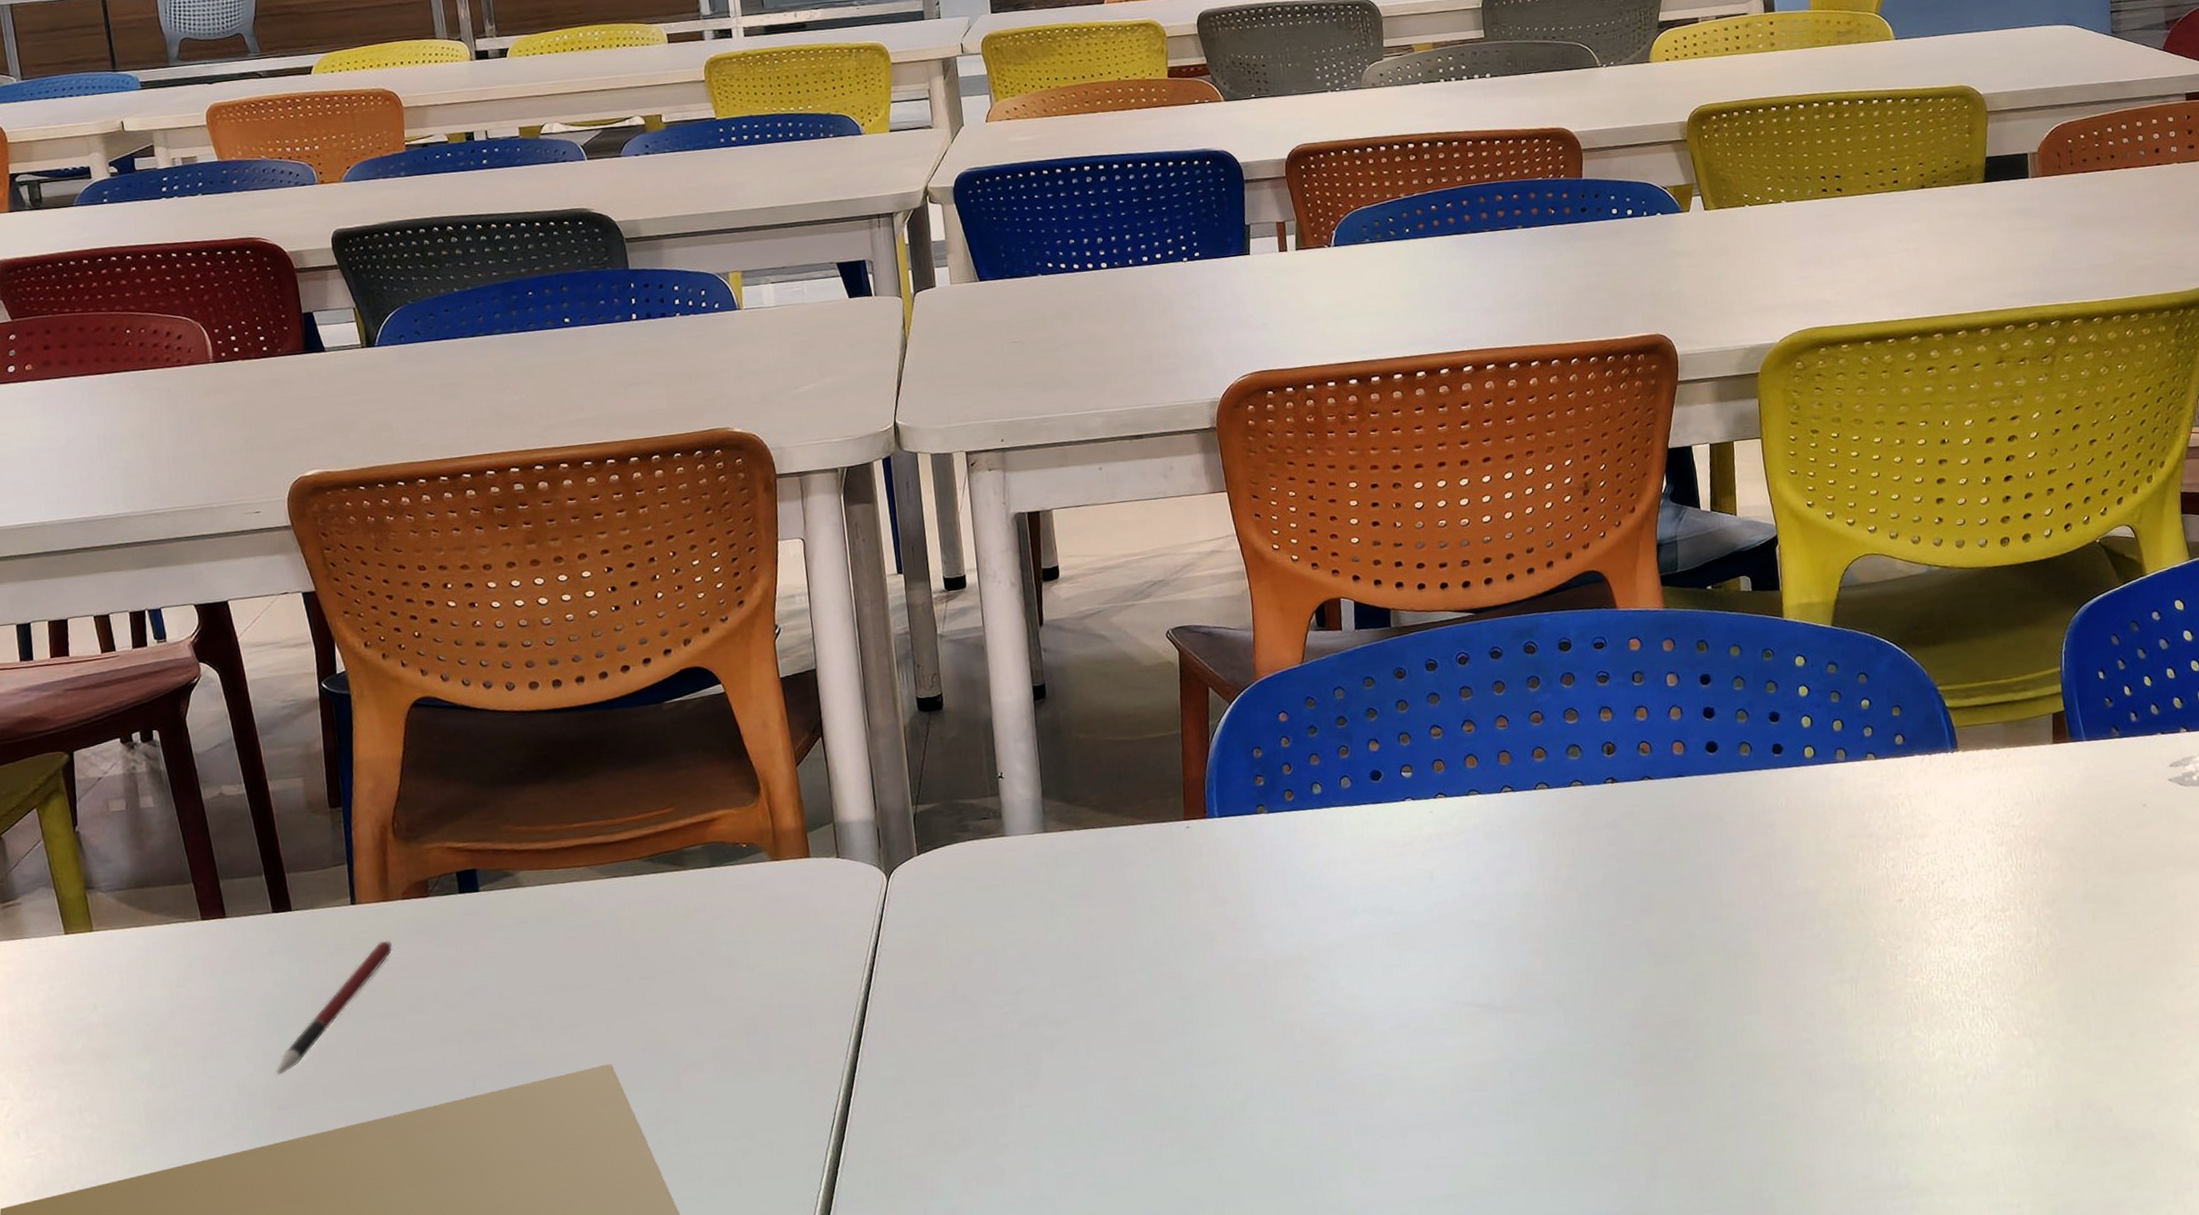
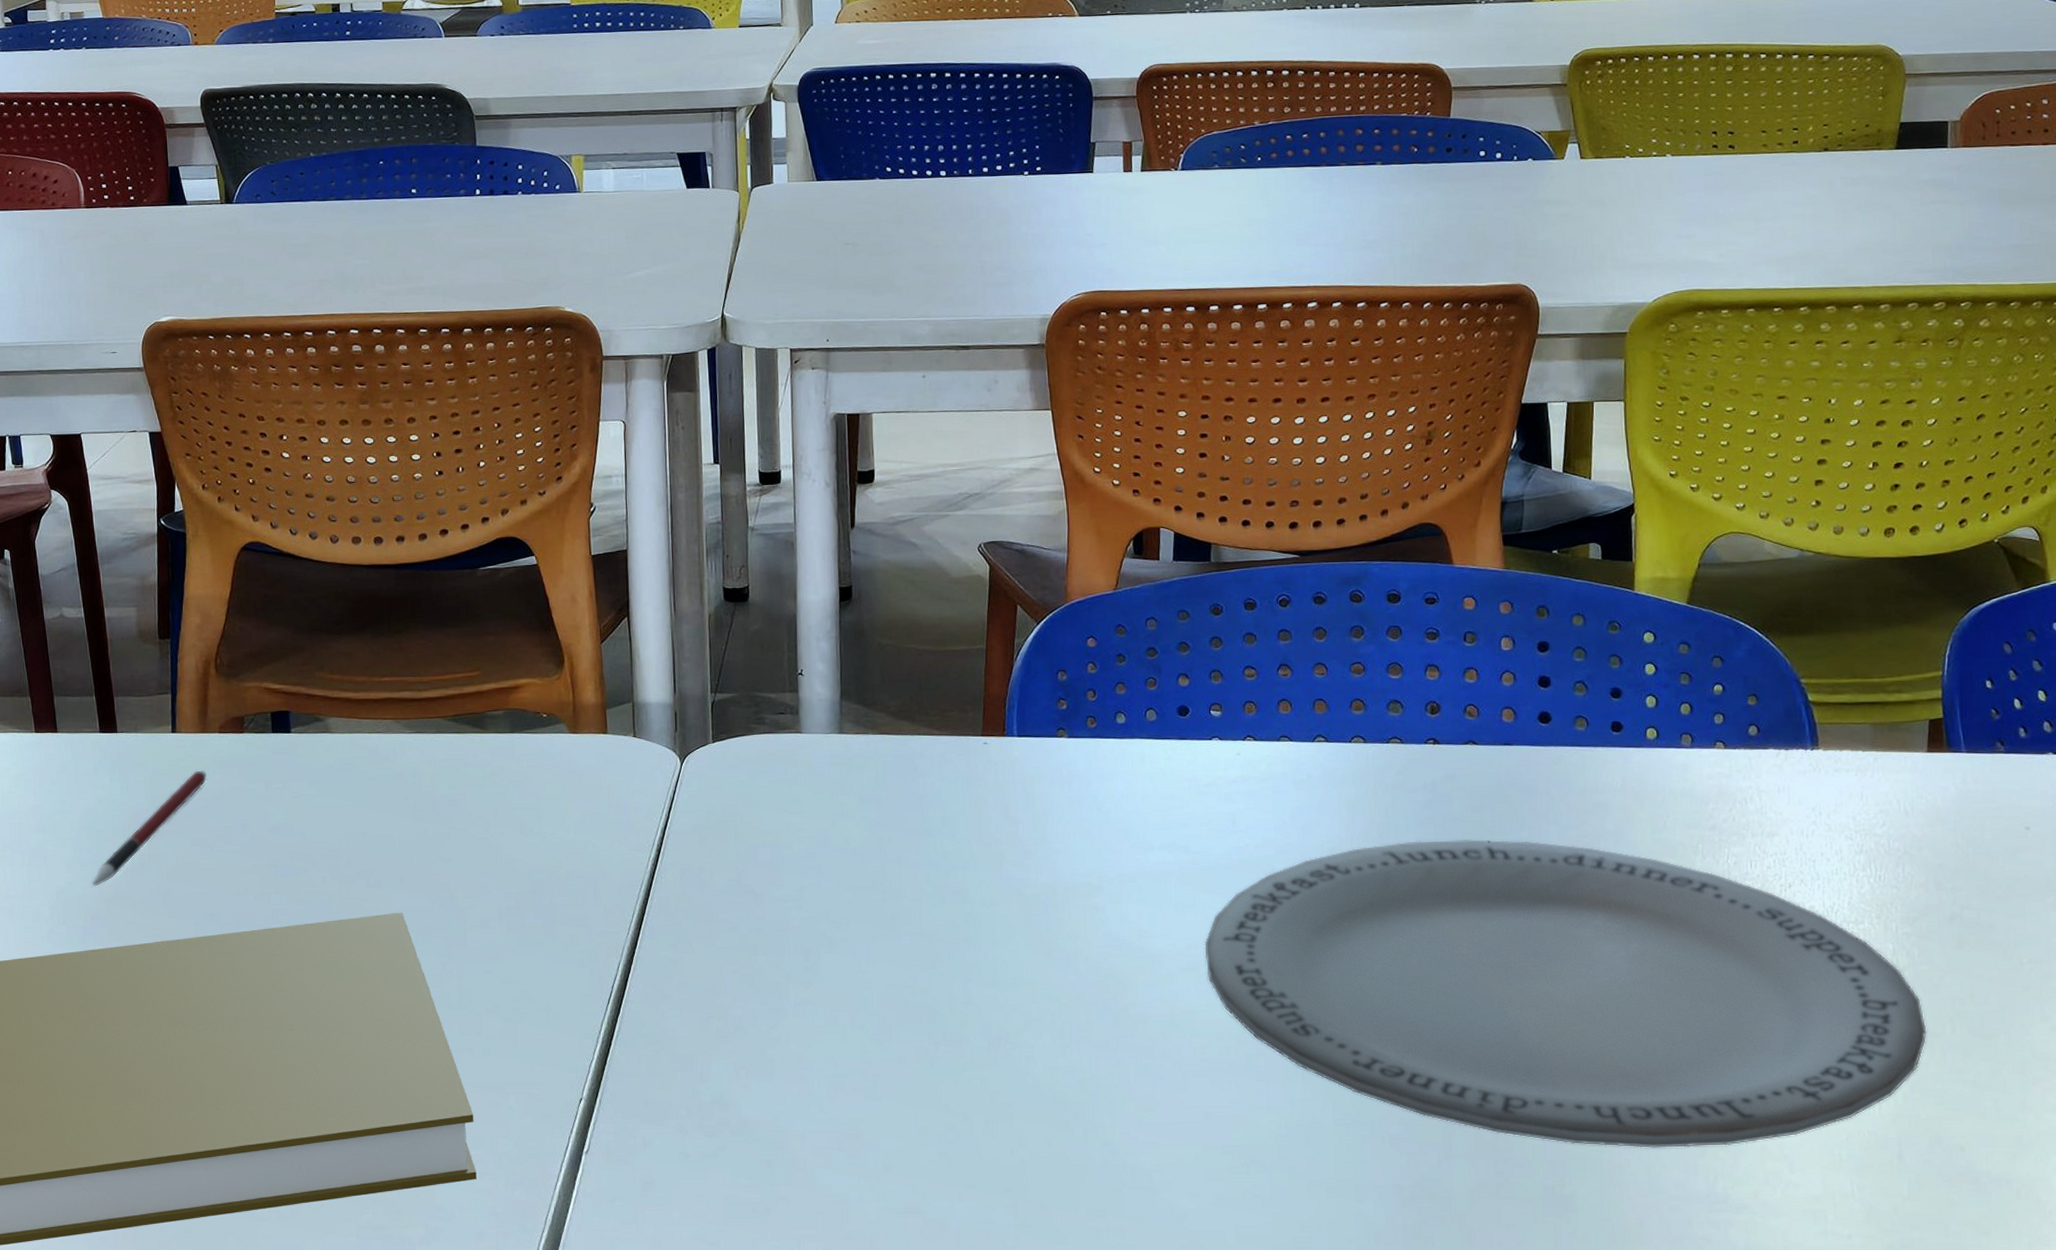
plate: none [1412,866,2072,1151] -> present [1204,839,1927,1148]

